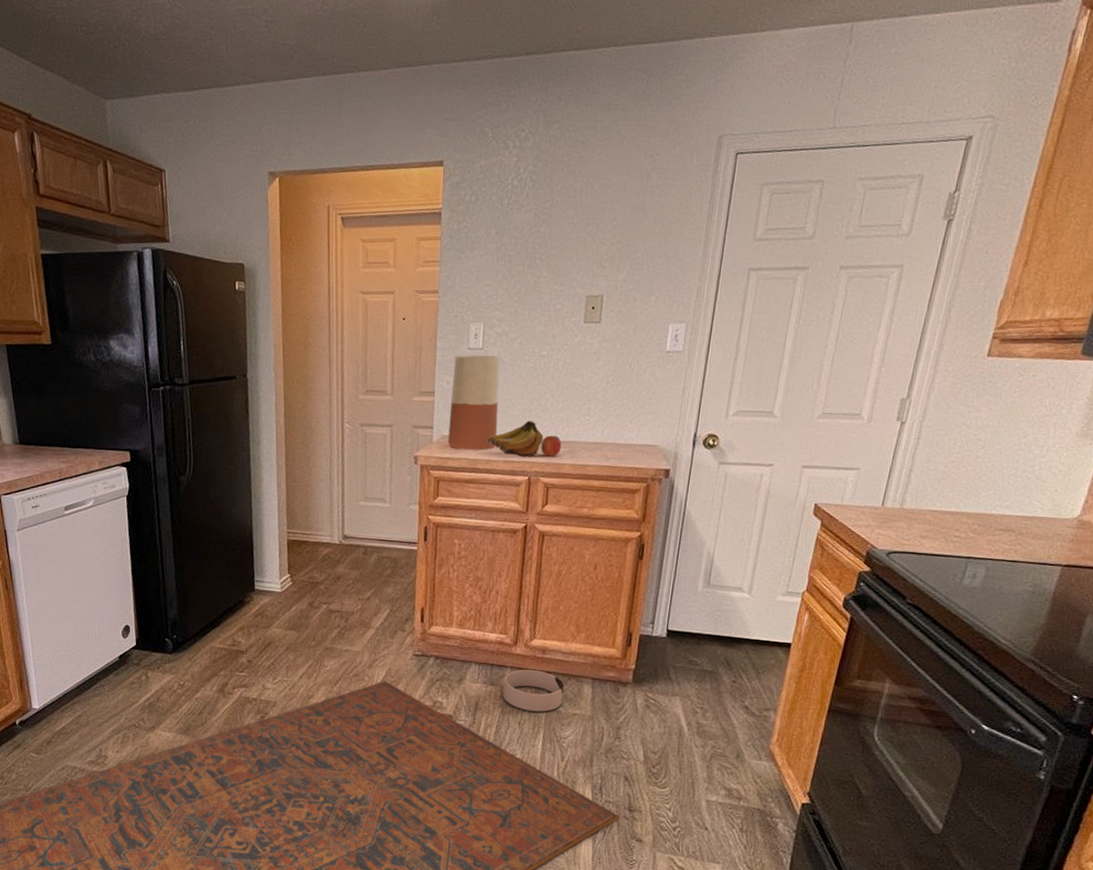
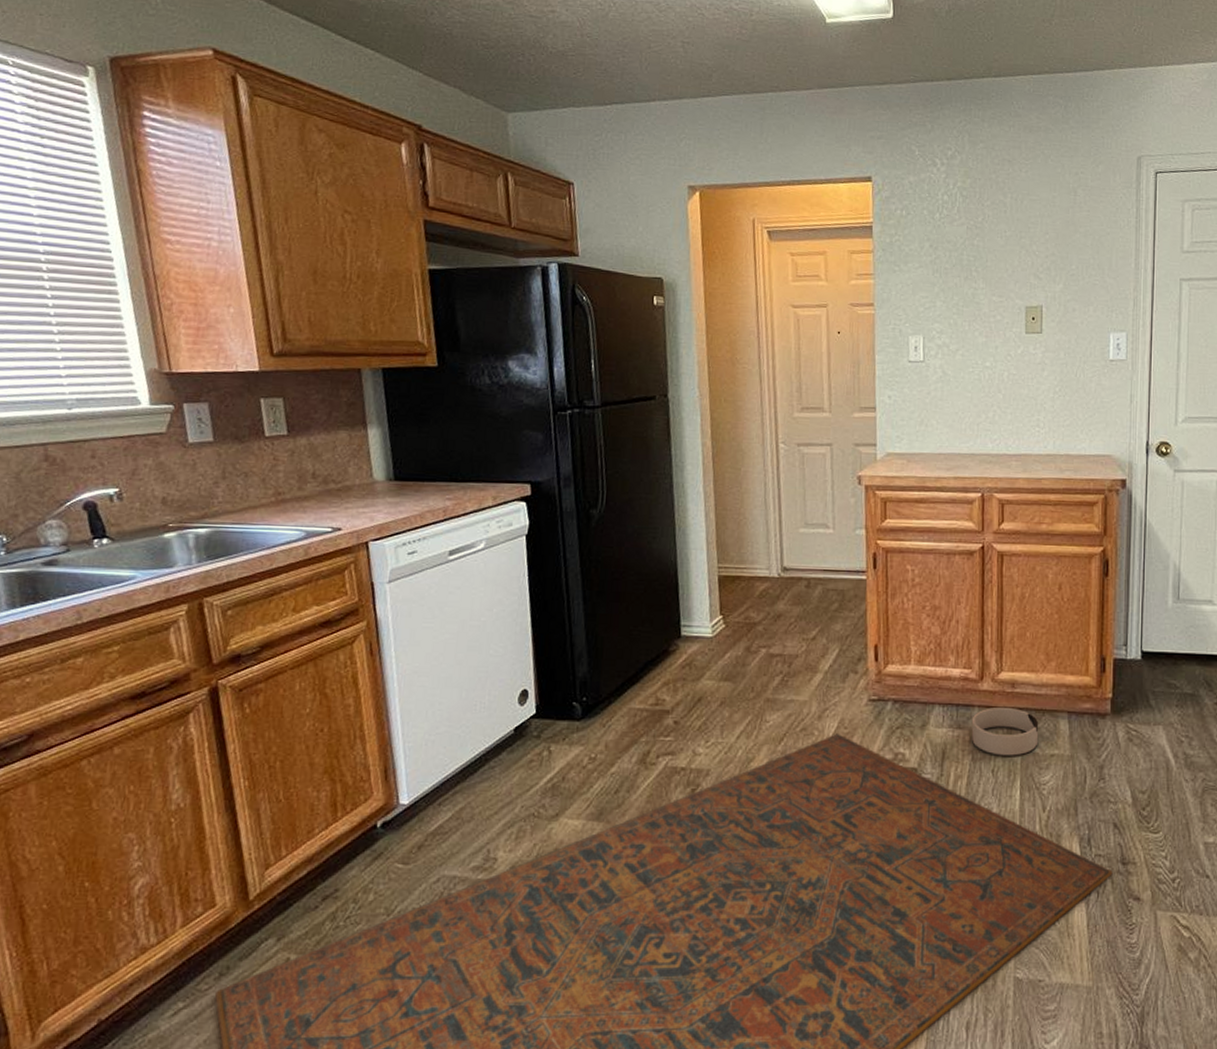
vase: present [447,355,500,451] -> none [892,368,945,468]
fruit: present [486,421,544,458] -> none [934,434,994,474]
fruit: present [541,435,562,457] -> none [992,448,1014,471]

